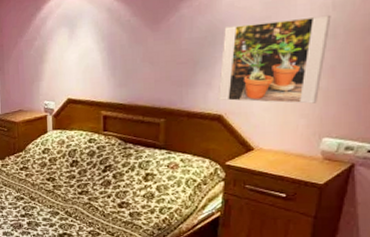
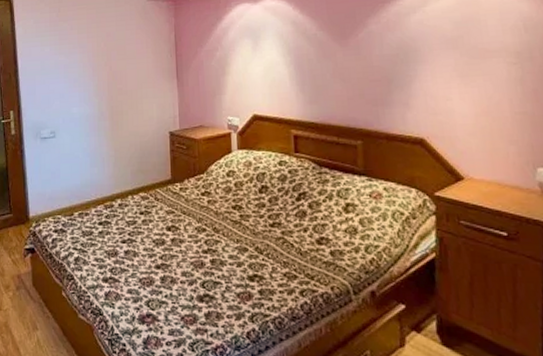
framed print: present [217,15,331,104] -> none [416,37,525,129]

